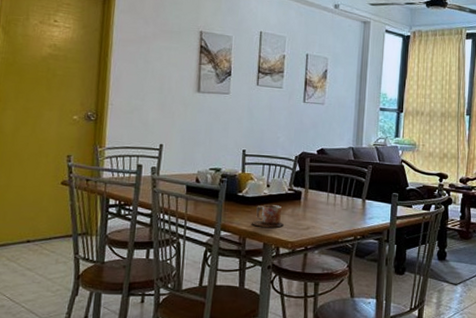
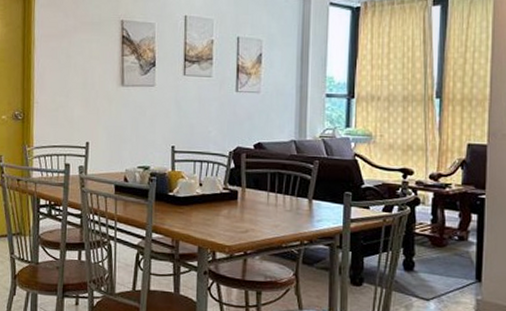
mug: present [252,205,284,228] -> none [185,205,219,230]

